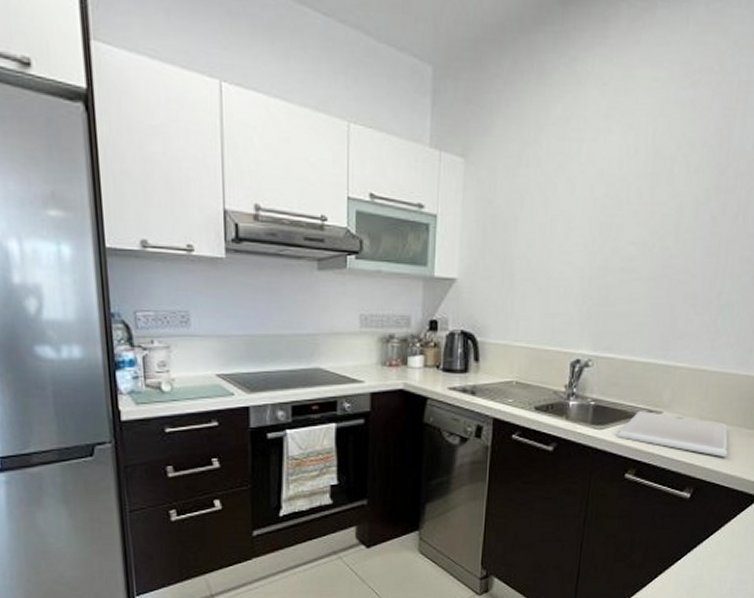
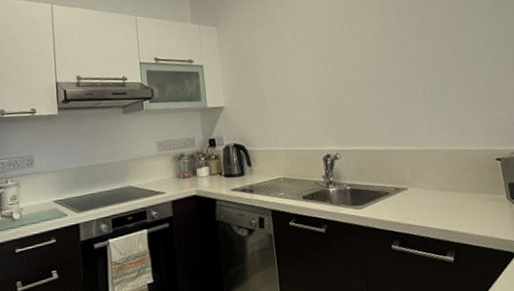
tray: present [617,411,728,458] -> none [375,189,474,221]

